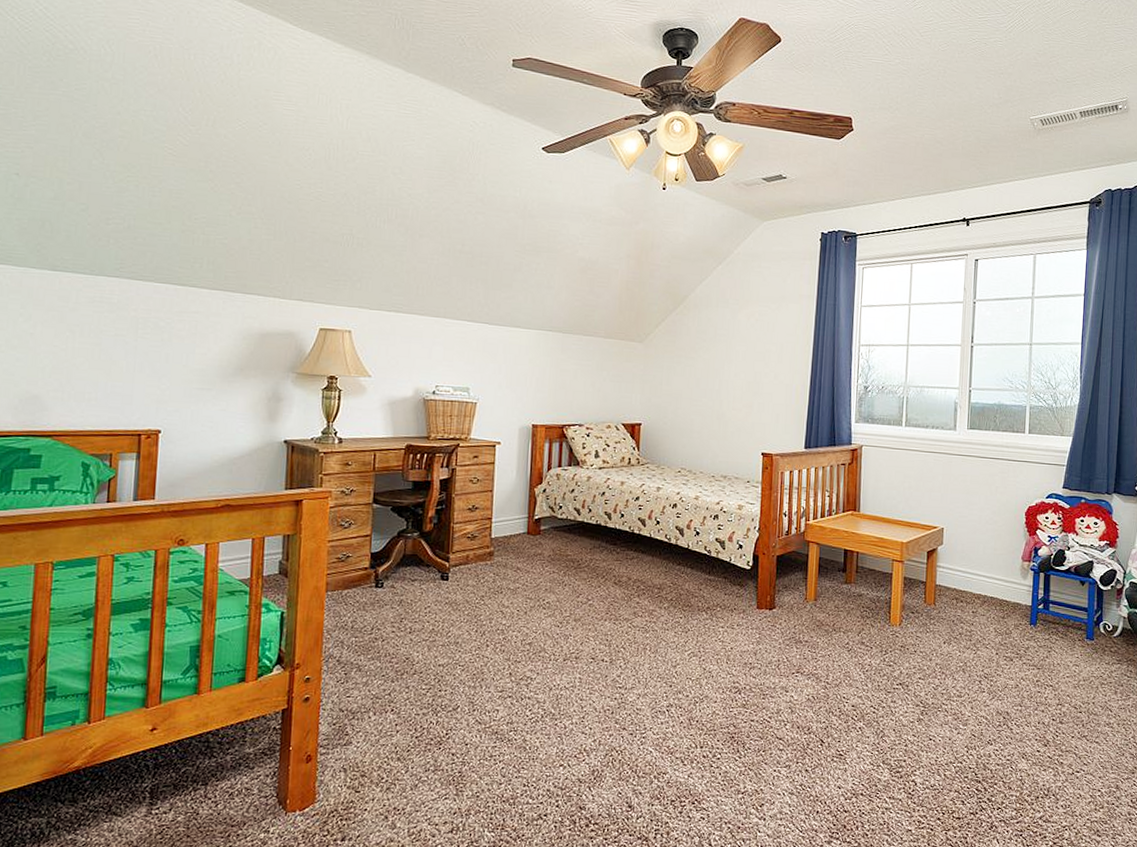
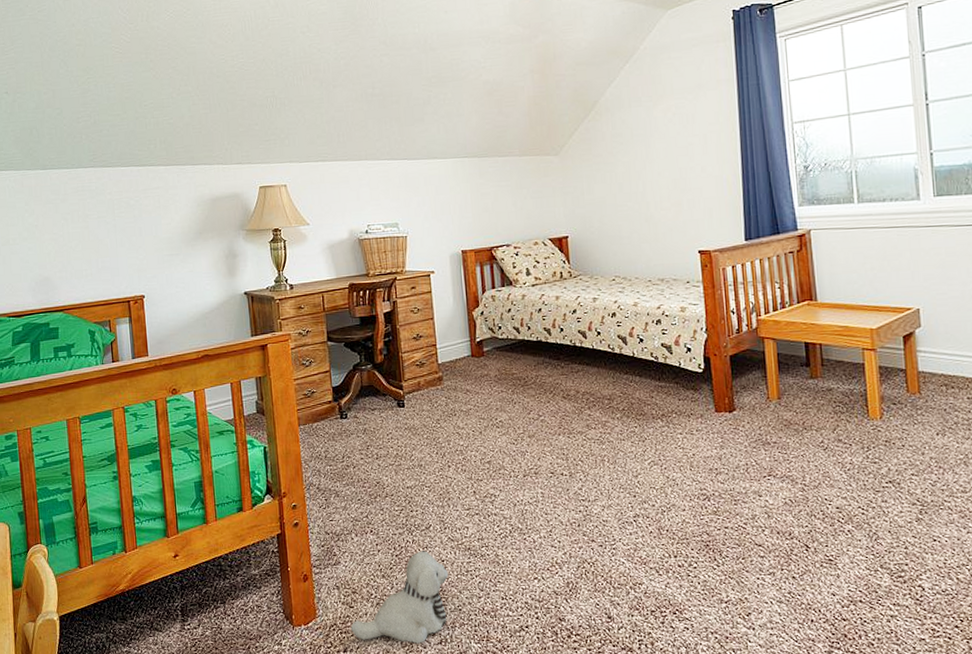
plush toy: none [353,733,470,832] -> present [350,551,448,644]

